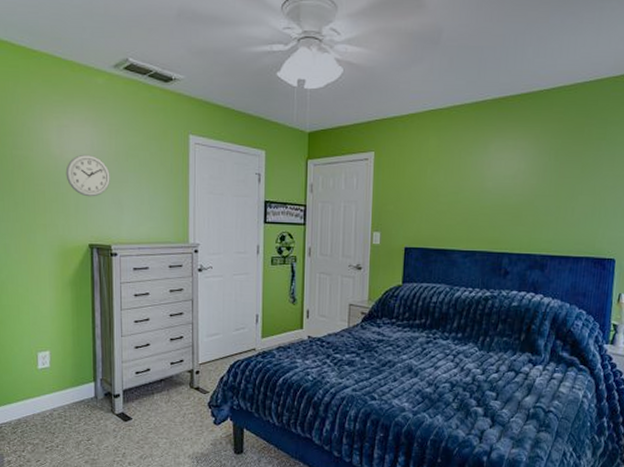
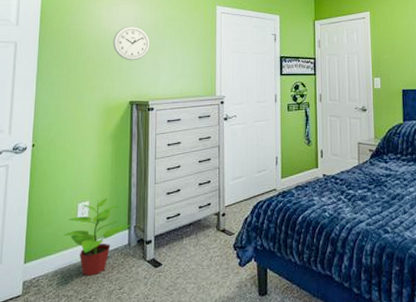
potted plant: none [24,349,97,426] -> present [63,198,131,276]

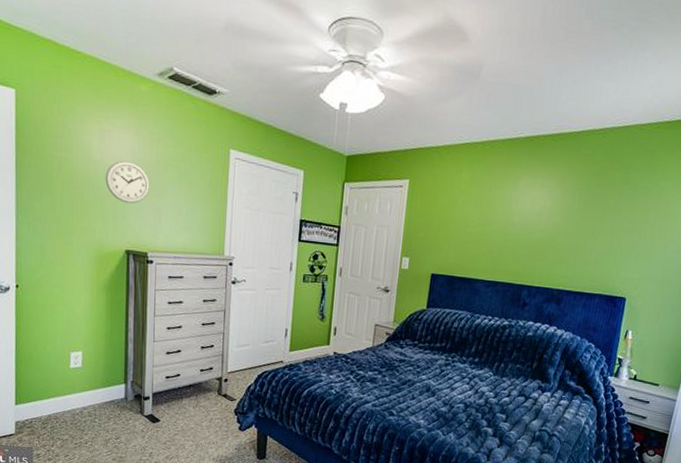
potted plant: present [63,198,131,276] -> none [56,350,128,424]

